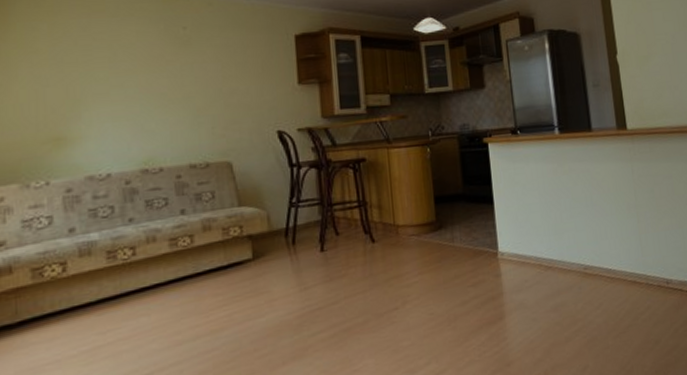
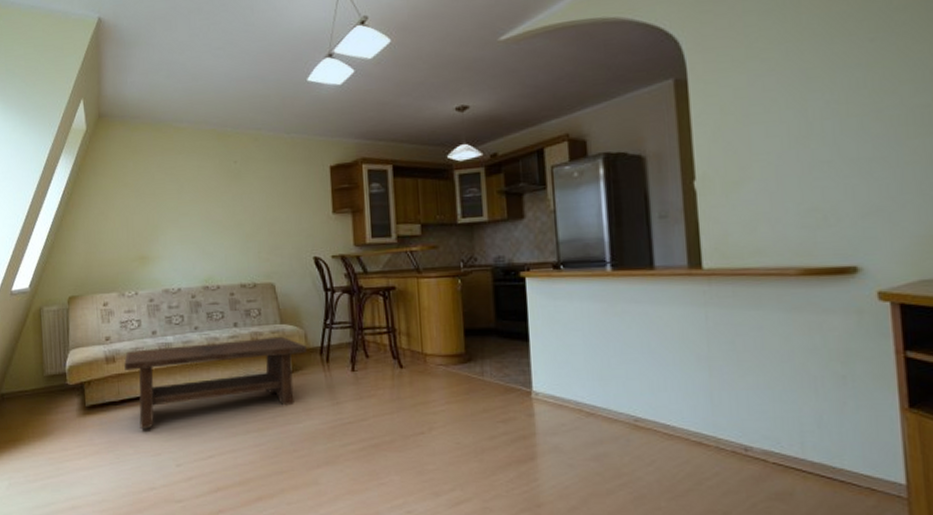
coffee table: none [26,220,270,357] -> present [124,336,307,430]

